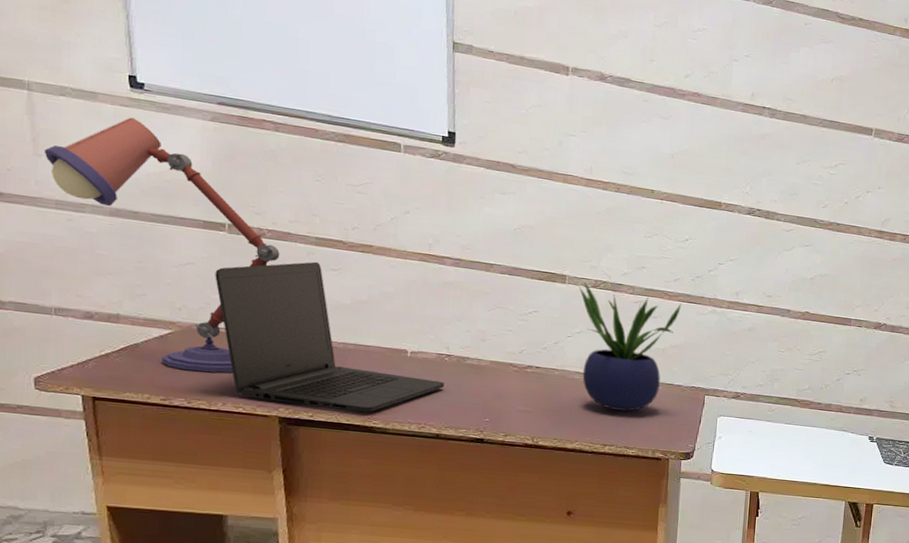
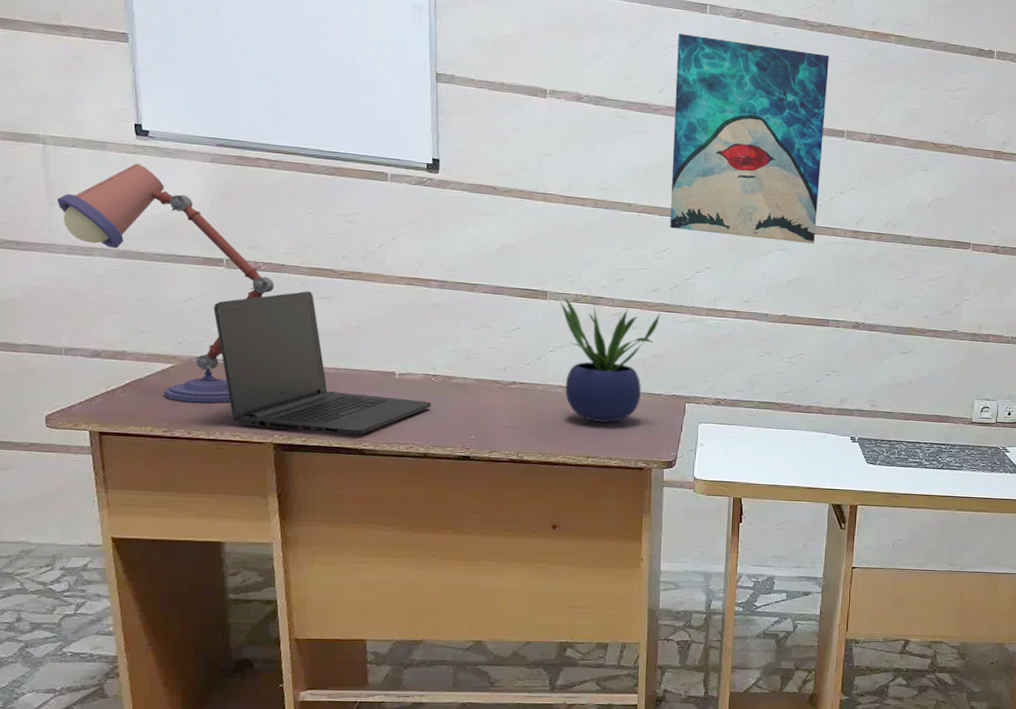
wall art: none [693,17,860,241] -> present [670,33,829,244]

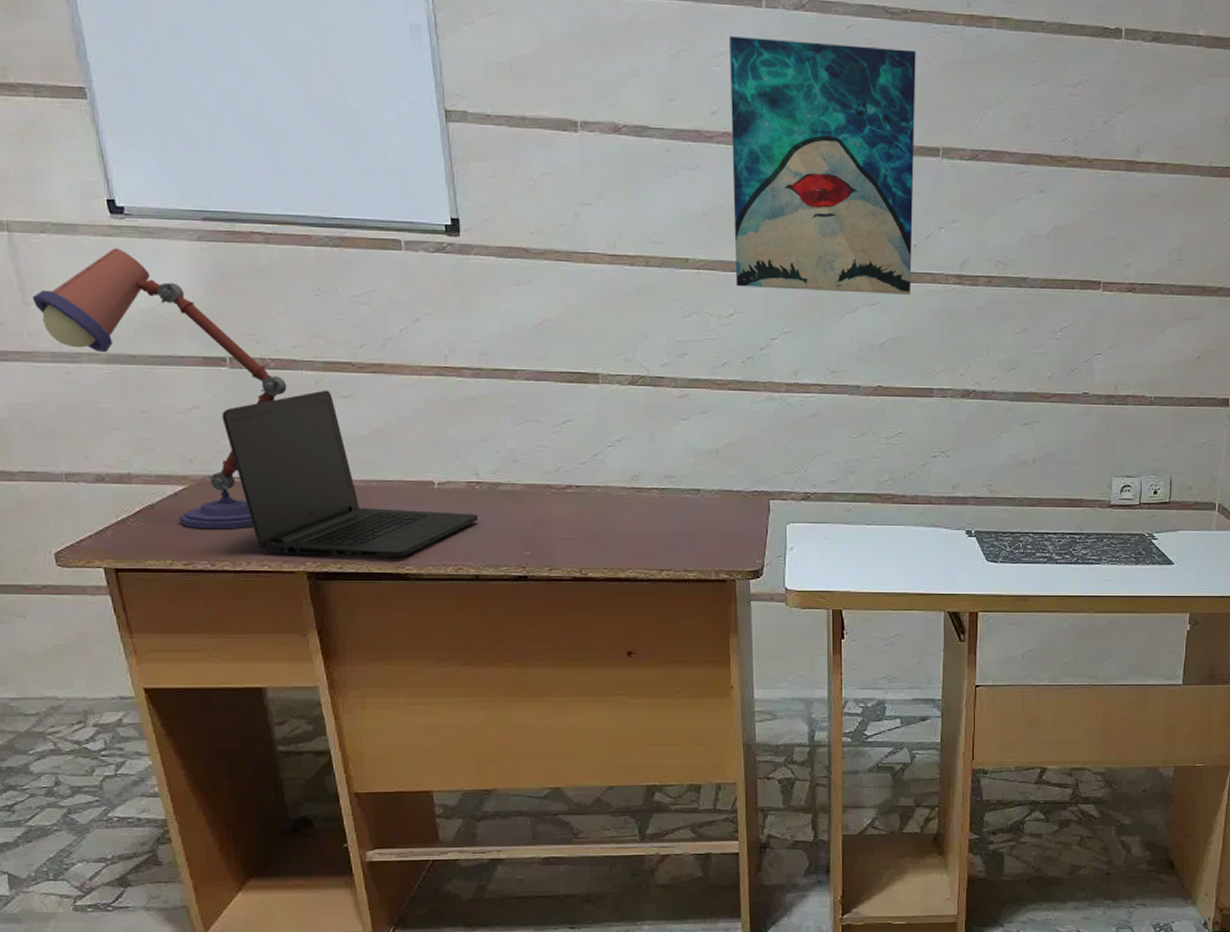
potted plant: present [559,296,661,423] -> none [614,379,733,528]

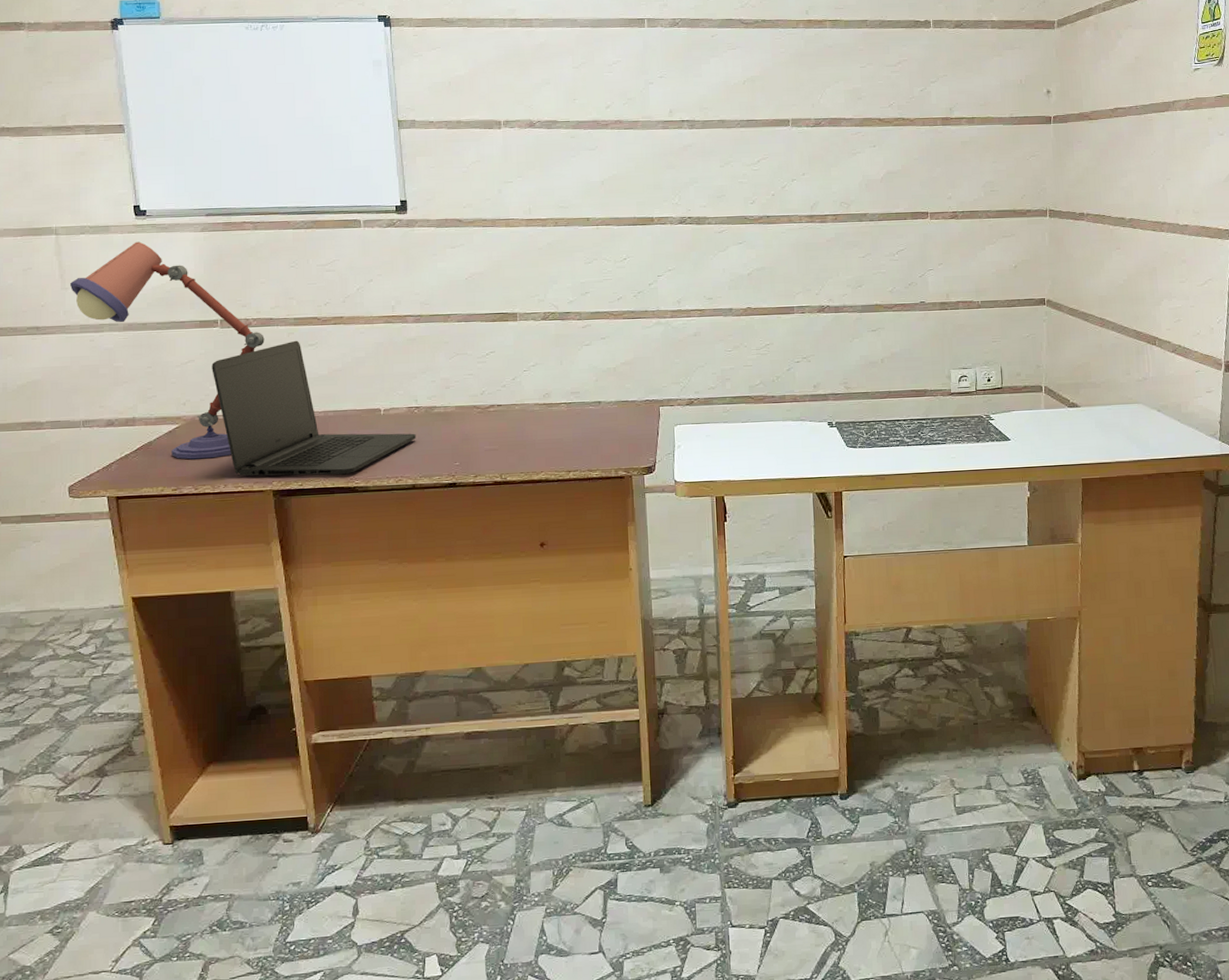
wall art: present [729,36,916,294] -> none [620,49,772,237]

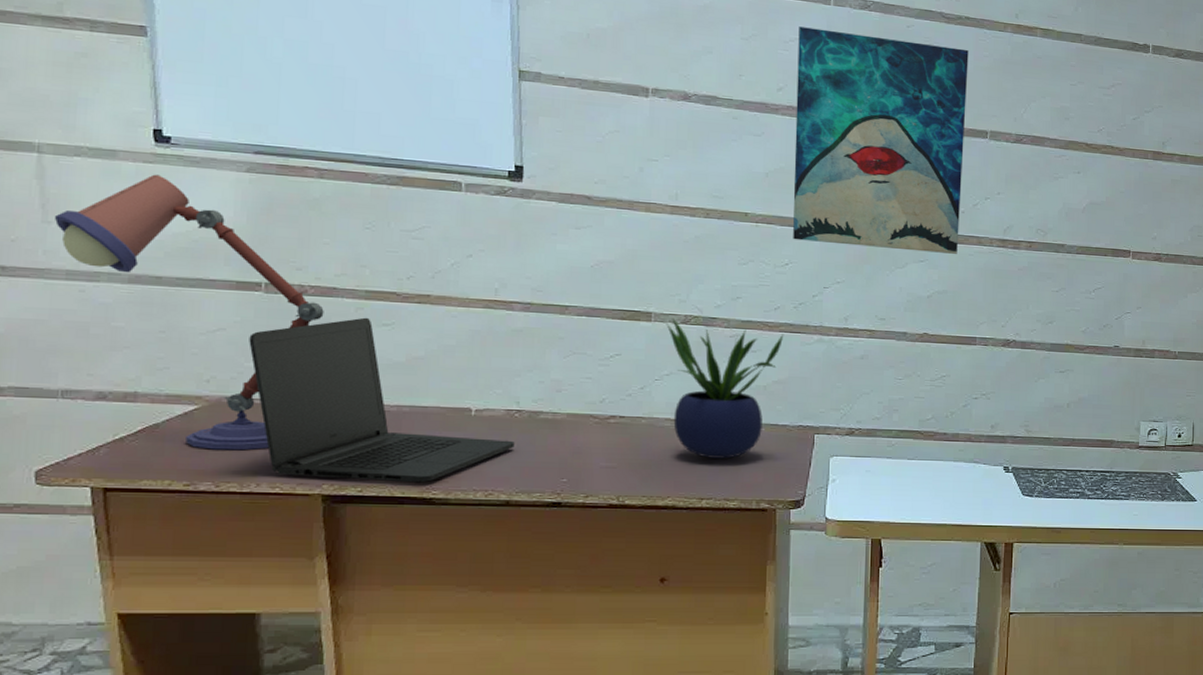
potted plant: none [529,316,628,435] -> present [666,318,784,459]
wall art: none [620,49,772,237] -> present [793,26,969,254]

